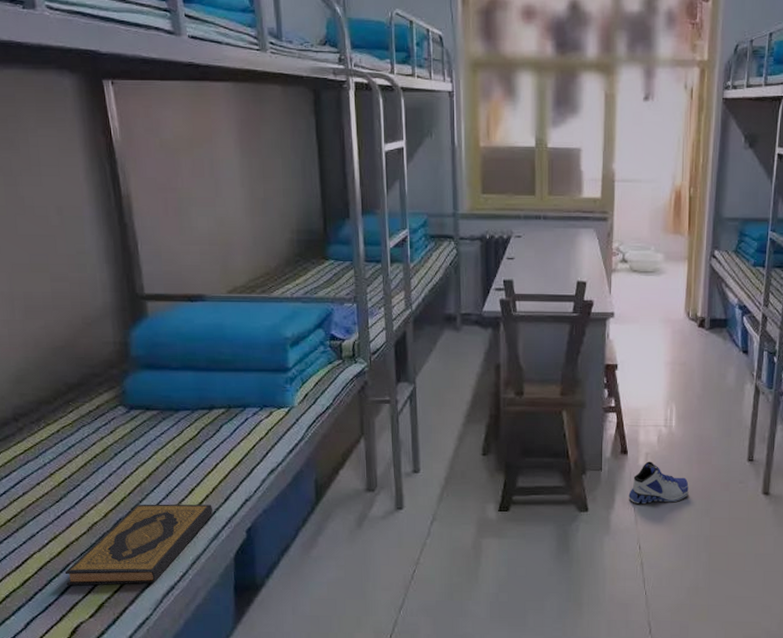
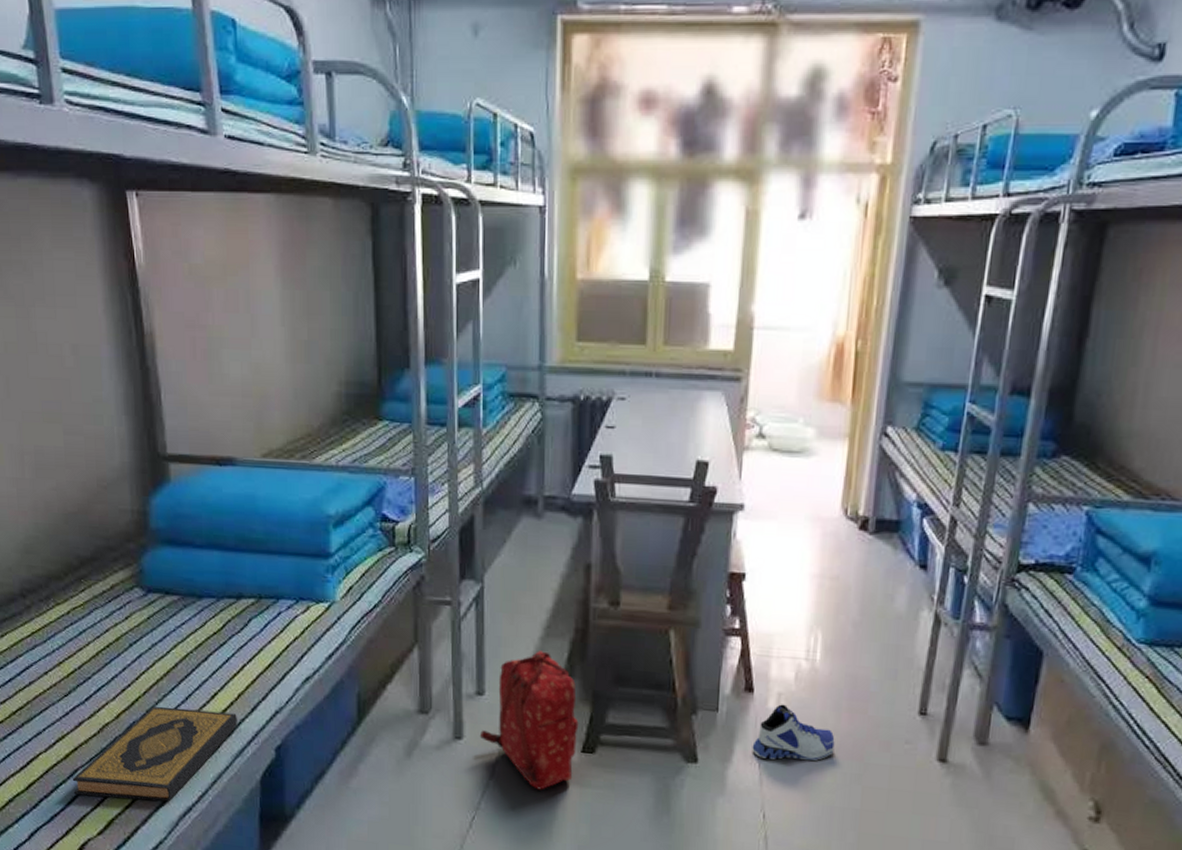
backpack: none [416,434,496,544] -> present [479,651,579,790]

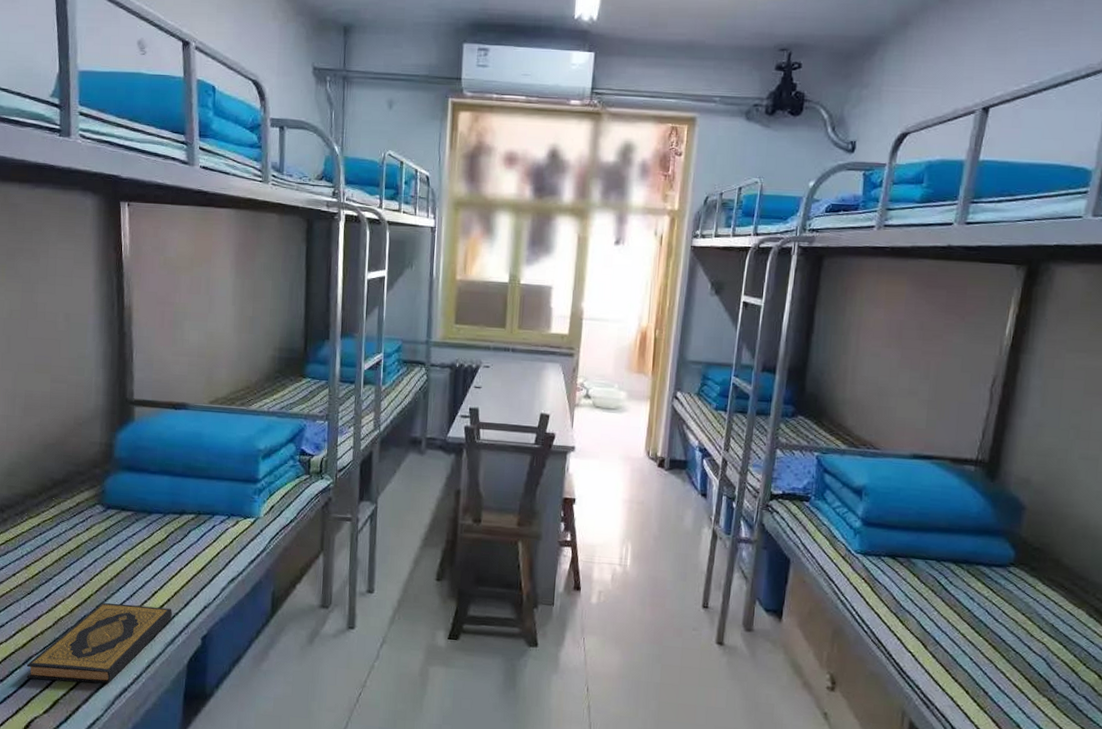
backpack: present [479,651,579,790] -> none [368,557,447,670]
sneaker: present [752,704,835,762] -> none [579,600,641,645]

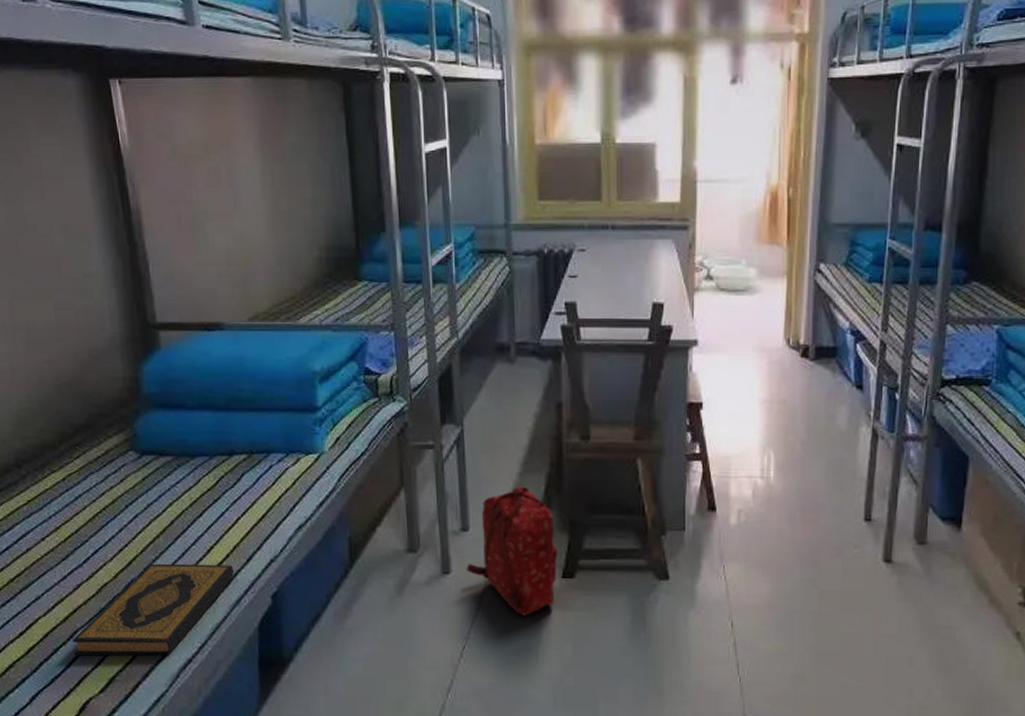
backpack: none [368,557,447,670] -> present [466,486,558,616]

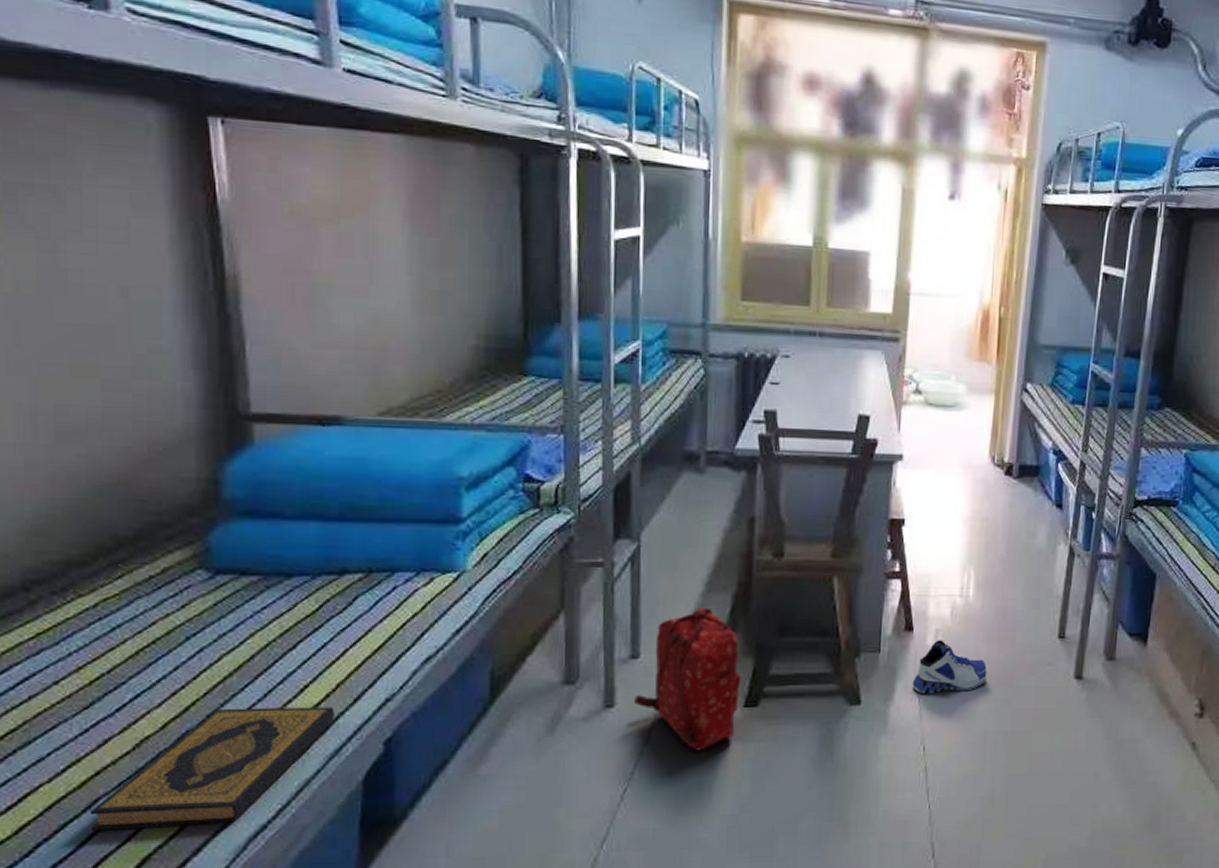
sneaker: none [717,520,792,571] -> present [912,640,987,693]

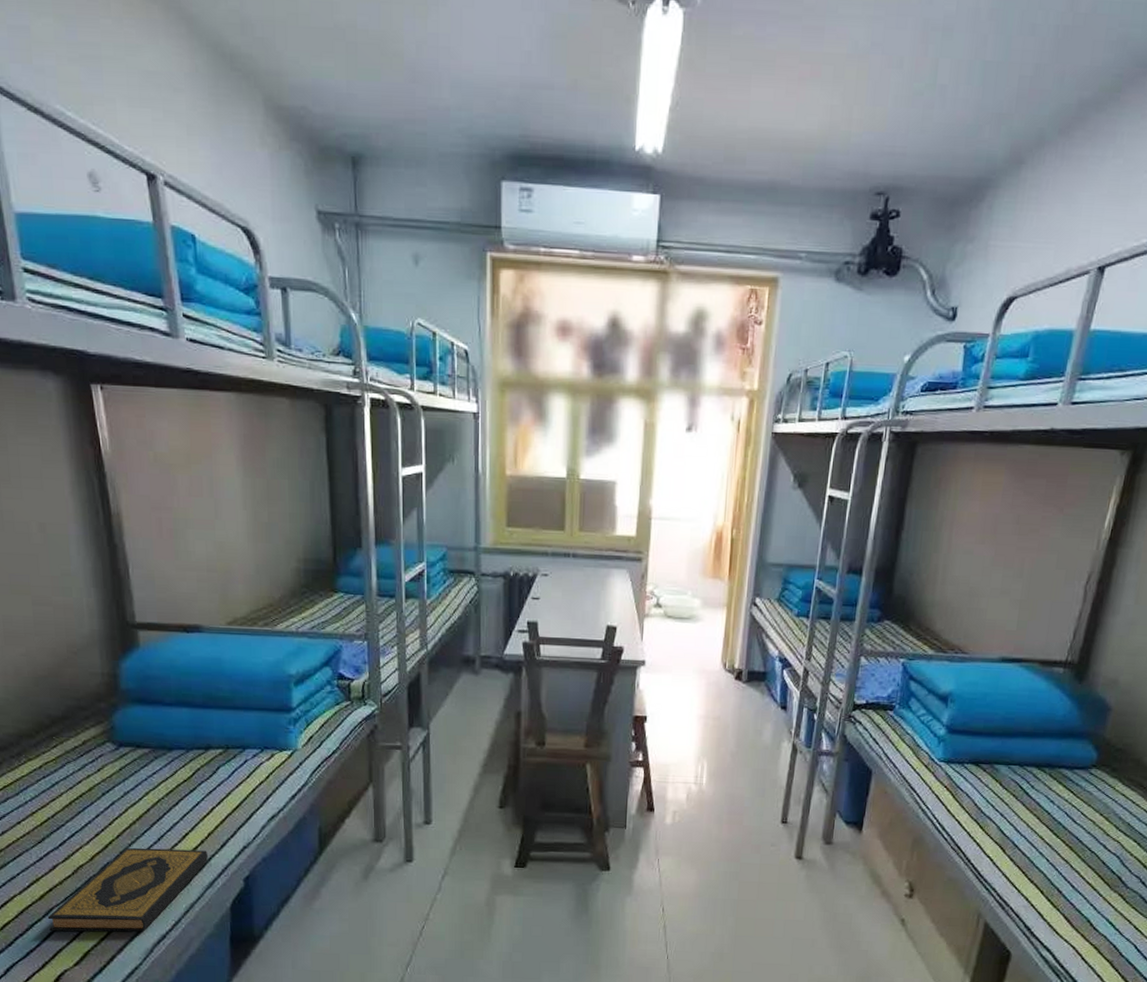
backpack: present [633,607,741,751] -> none [427,785,512,900]
sneaker: present [912,640,987,693] -> none [653,820,718,864]

